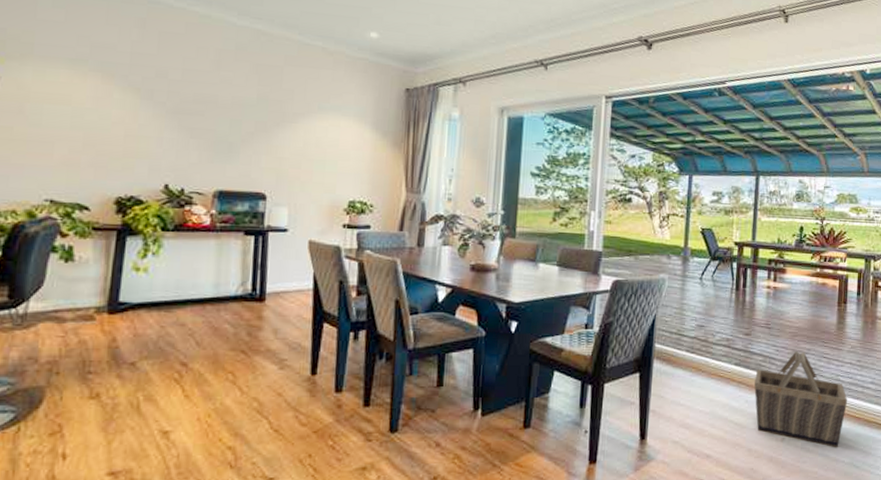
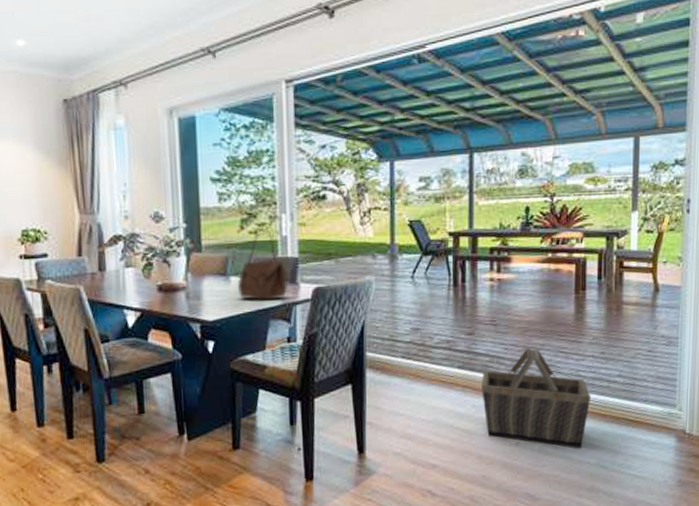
handbag: none [544,222,591,288] -> present [237,229,289,301]

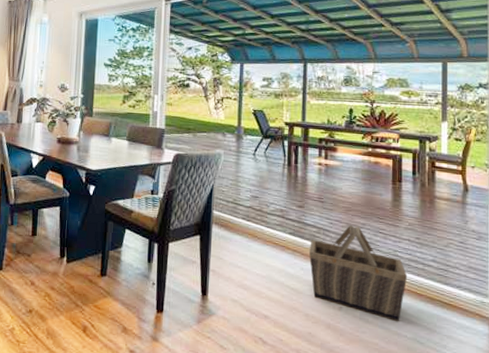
handbag: present [237,229,289,301] -> none [116,104,156,160]

